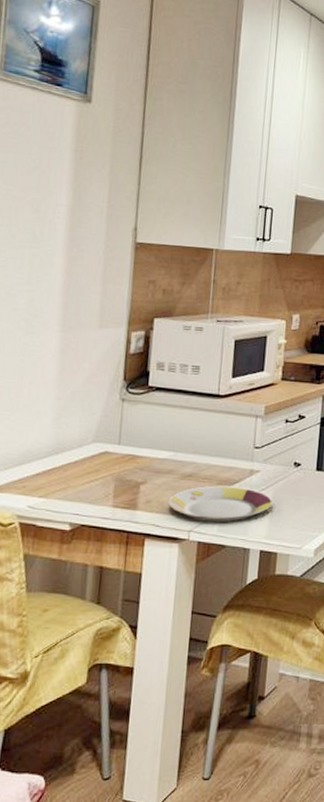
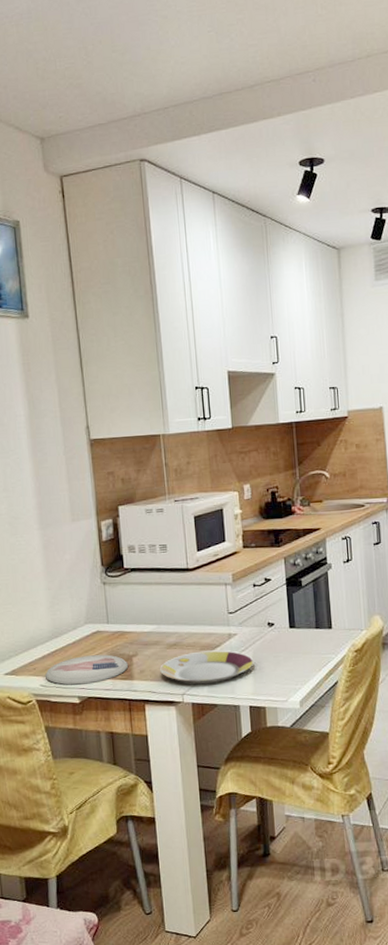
plate: none [34,478,135,510] -> present [44,654,129,685]

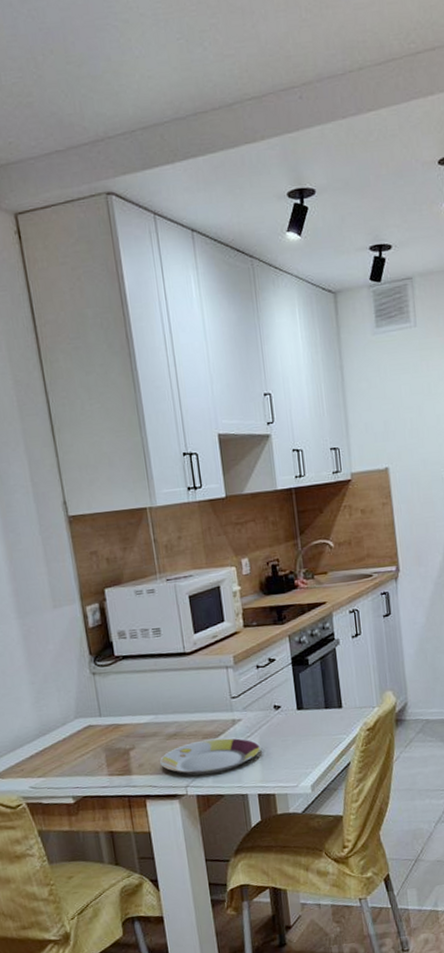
plate: present [44,654,129,685] -> none [34,749,126,786]

